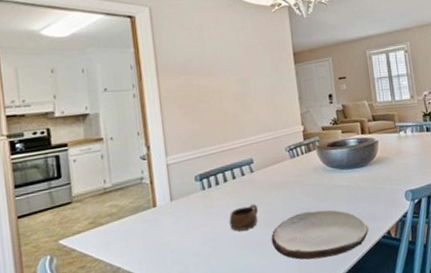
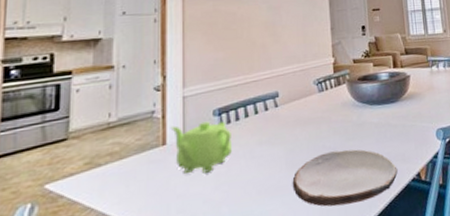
teapot: none [158,186,215,231] -> present [170,121,232,174]
cup: present [229,204,259,232] -> none [247,142,281,174]

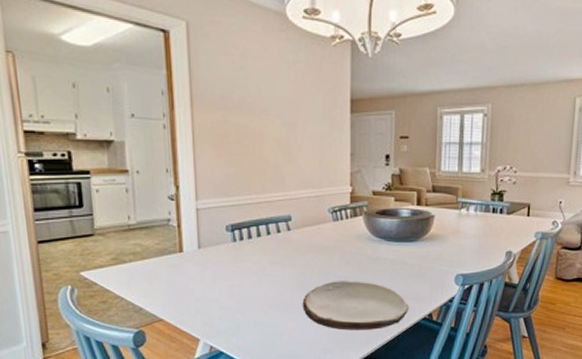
teapot: present [170,121,232,174] -> none [186,235,245,283]

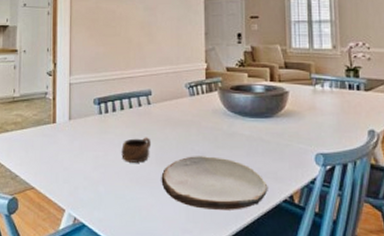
cup: none [259,264,292,290] -> present [121,137,152,163]

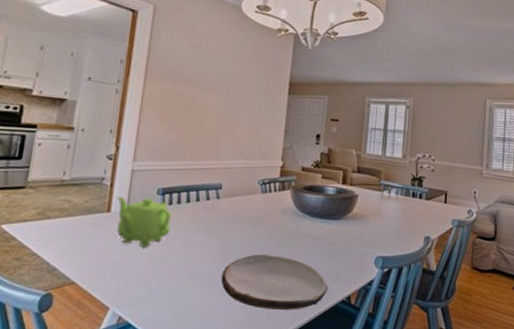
teapot: none [59,108,108,153] -> present [116,196,172,247]
cup: present [121,137,152,163] -> none [181,232,216,259]

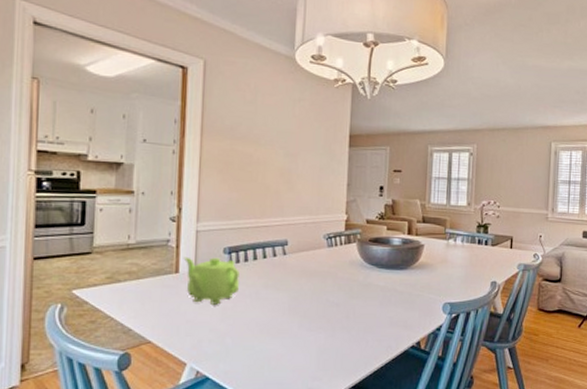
plate: present [221,254,328,310] -> none [293,306,398,357]

